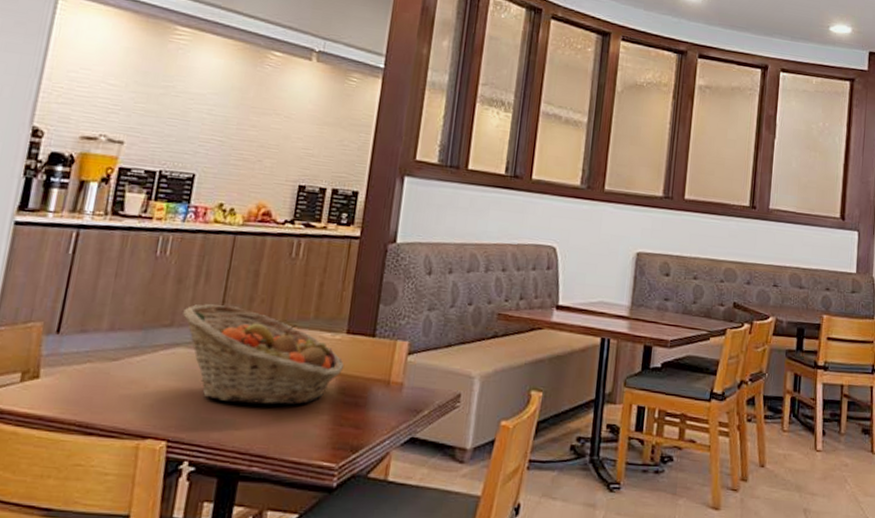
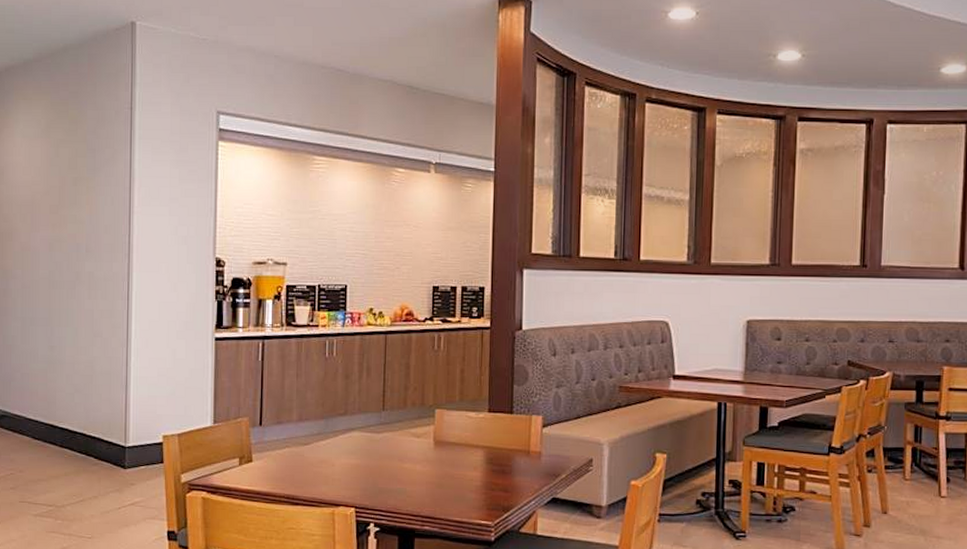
fruit basket: present [183,303,345,405] -> none [353,393,490,475]

